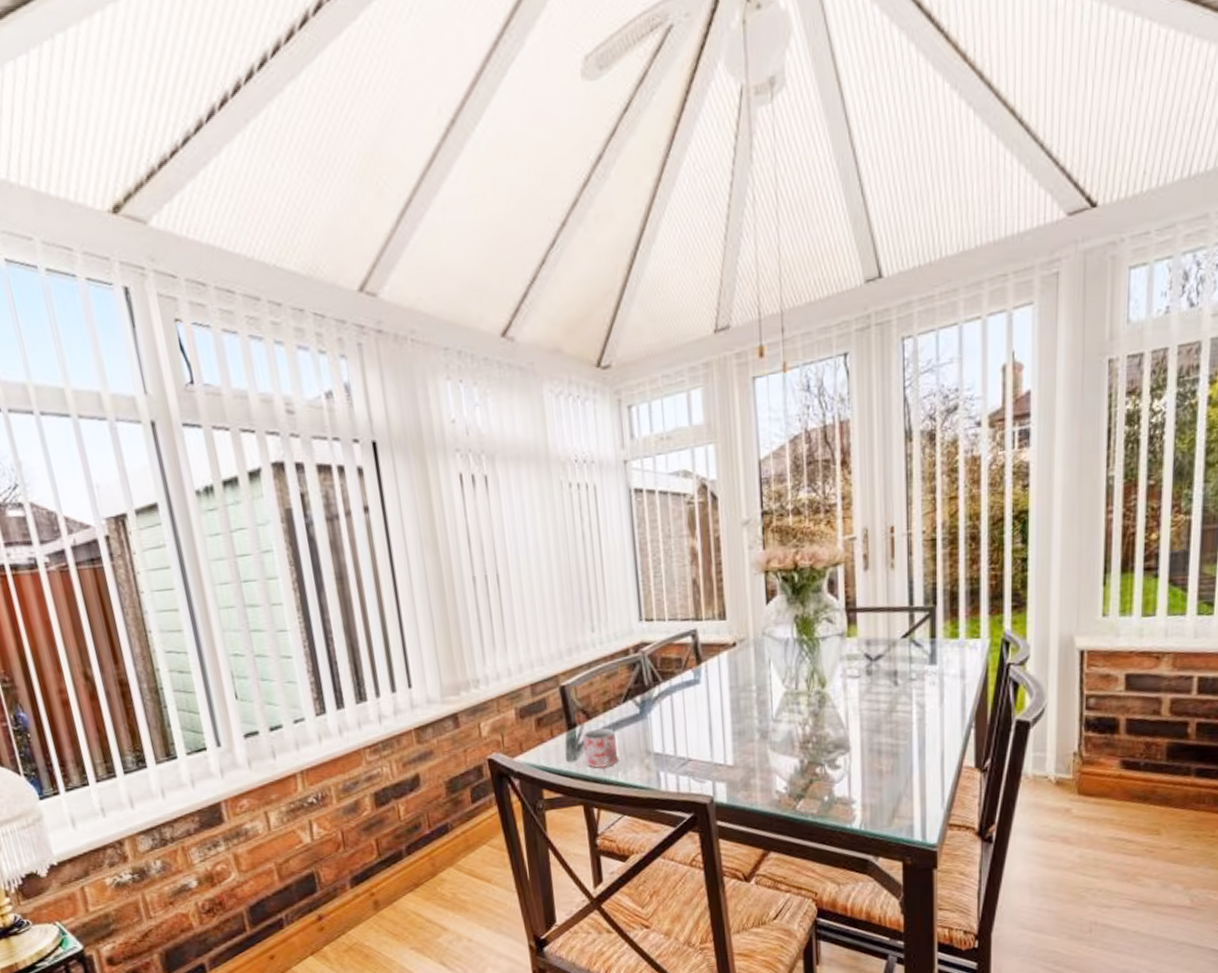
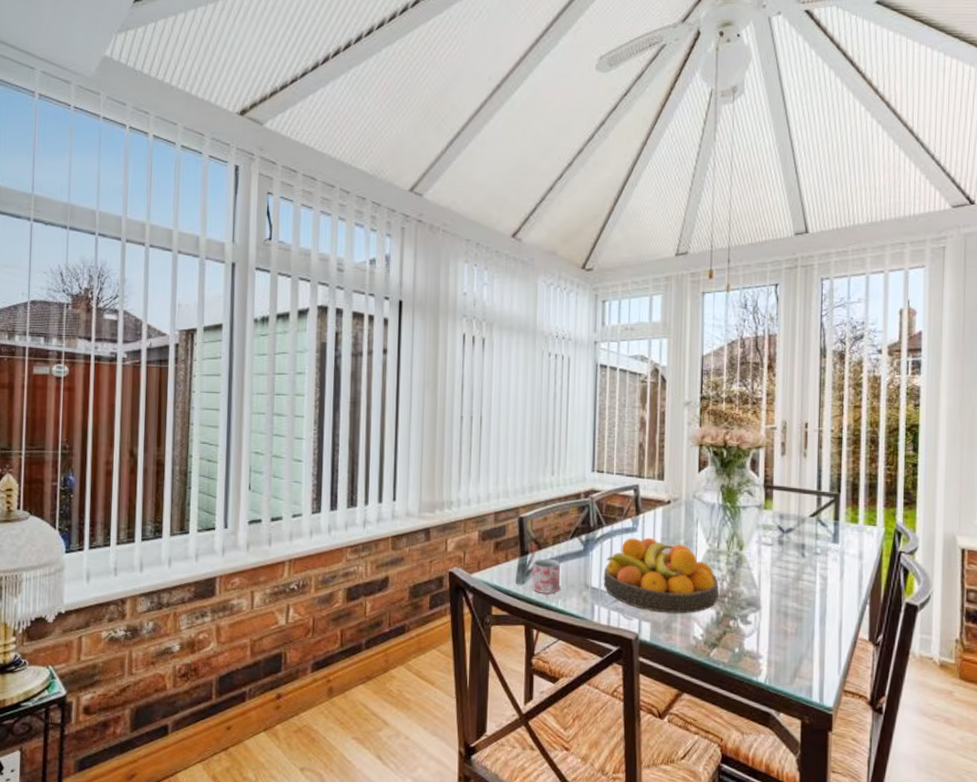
fruit bowl: none [666,688,801,770] -> present [603,537,719,614]

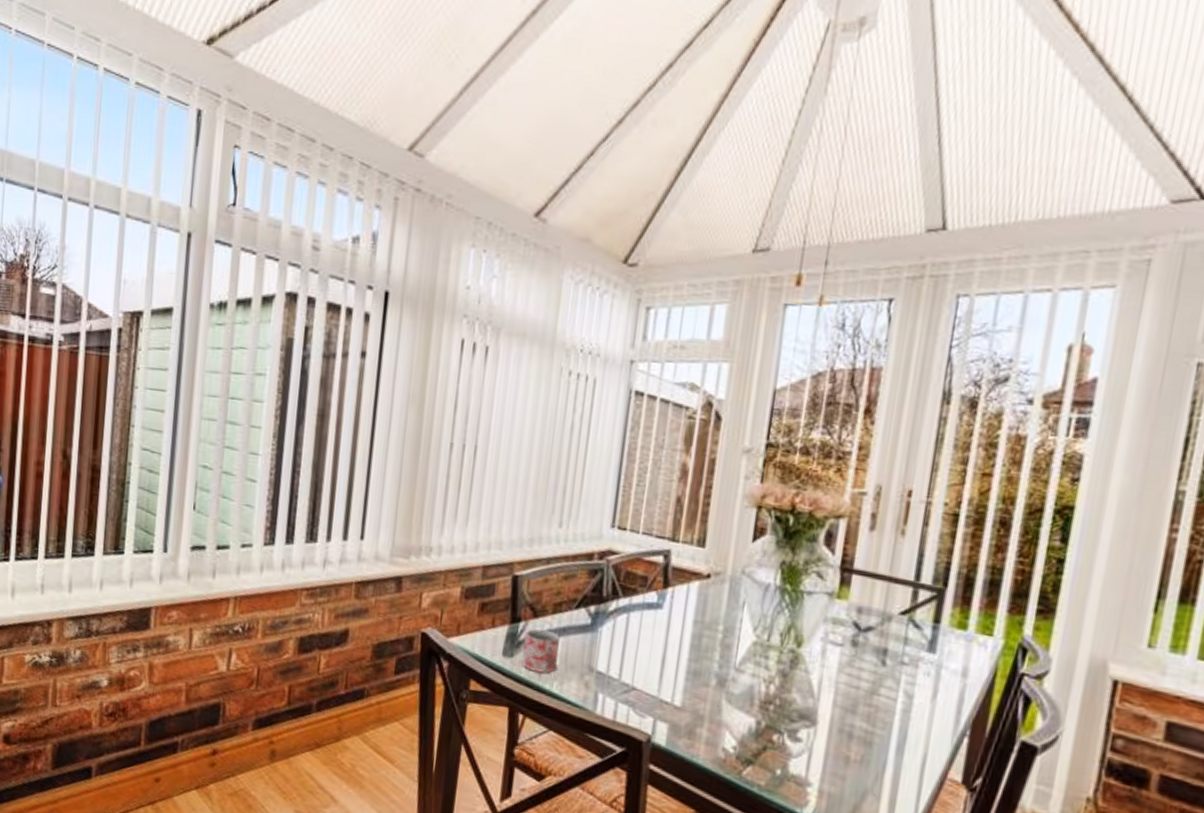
fruit bowl: present [603,537,719,614] -> none [612,616,764,719]

